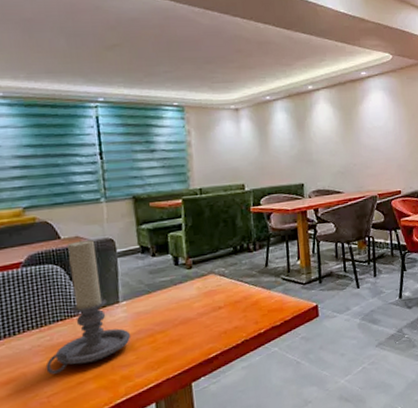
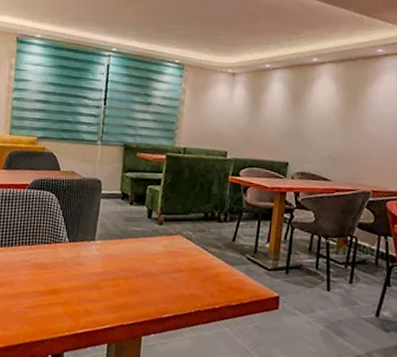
candle holder: present [45,240,131,375] -> none [29,175,99,290]

